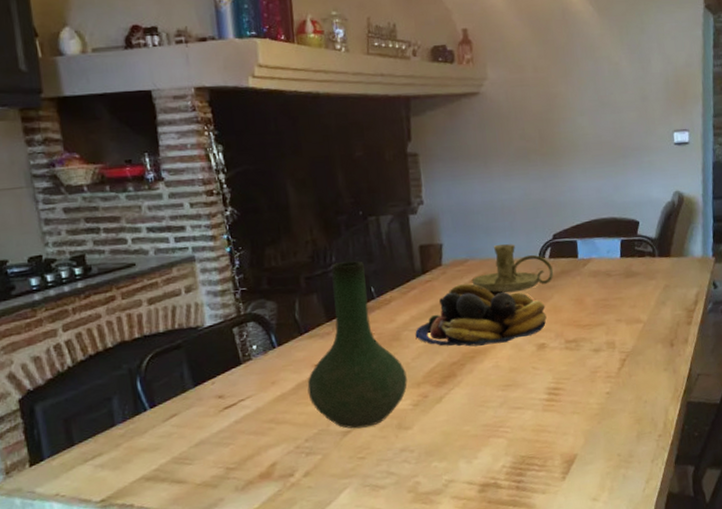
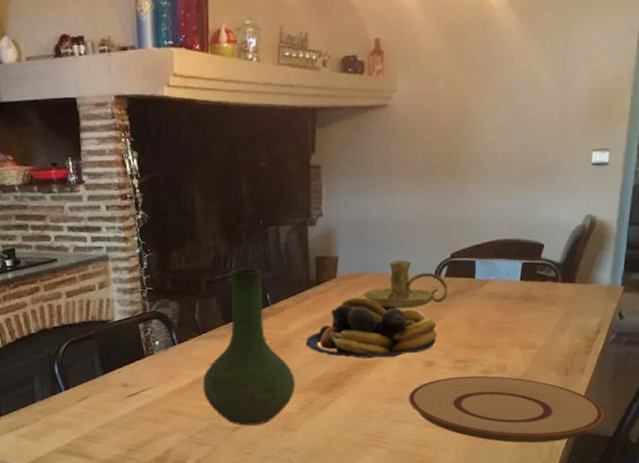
plate: none [524,353,711,419] -> present [409,375,605,443]

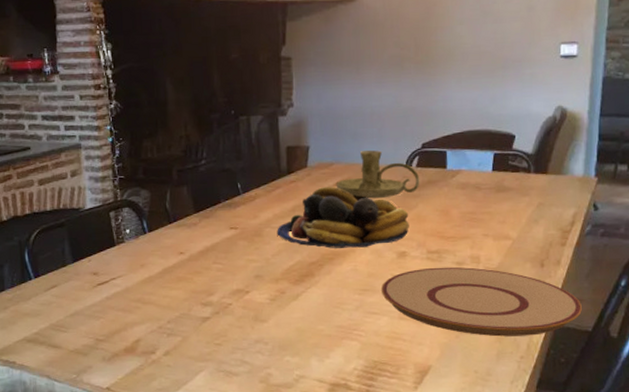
vase: present [202,268,295,426] -> none [173,157,266,316]

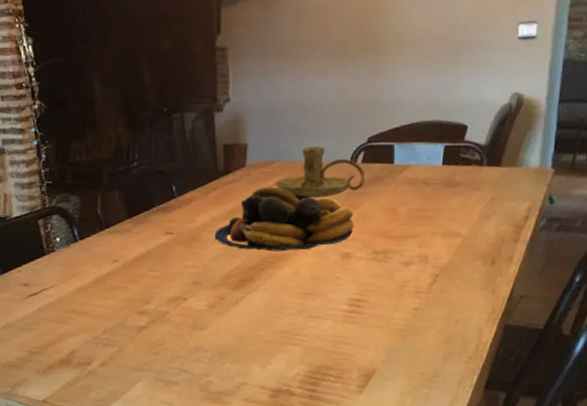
plate: present [381,266,583,337] -> none [325,267,535,338]

